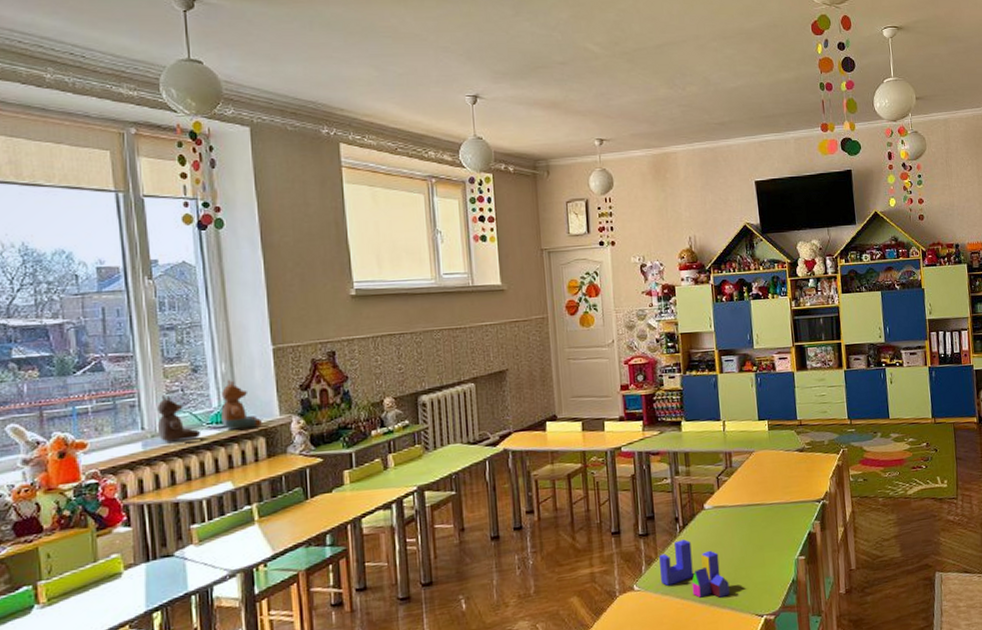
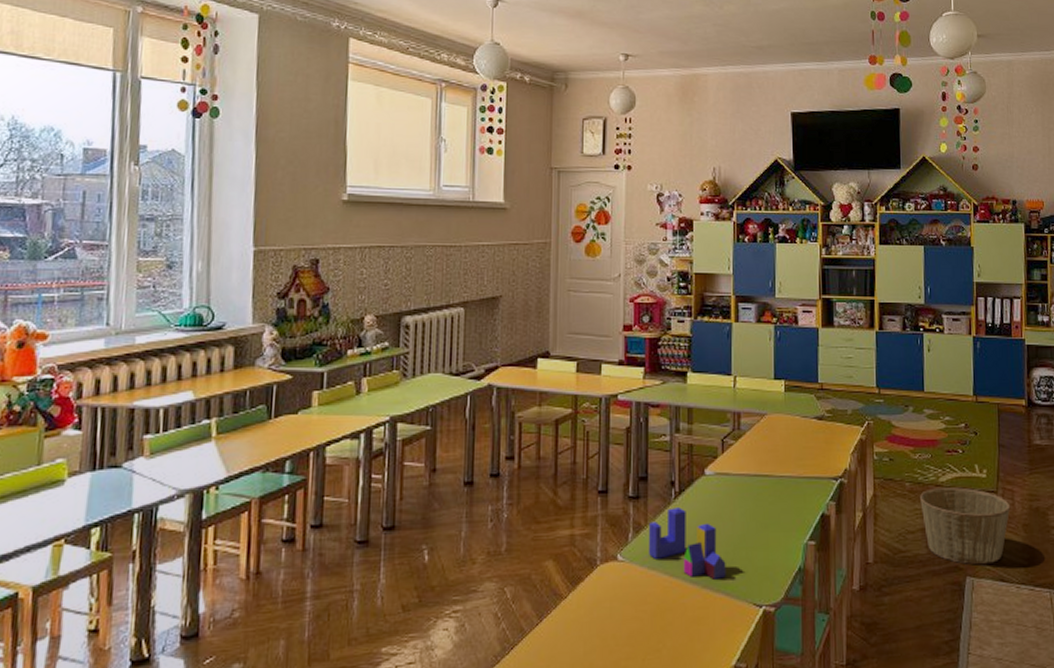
stuffed animal: present [157,394,200,442] -> none [123,290,167,342]
stuffed toy: present [221,380,262,430] -> none [190,280,233,335]
basket: none [892,497,969,562] -> present [920,487,1011,565]

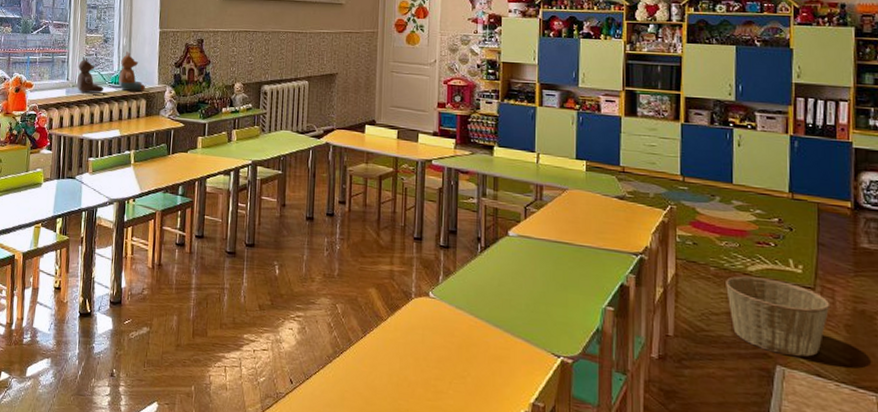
stuffed animal: none [123,290,167,342] -> present [77,56,103,93]
stuffed toy: none [190,280,233,335] -> present [118,52,145,92]
toy blocks: present [649,507,726,580] -> none [457,260,526,327]

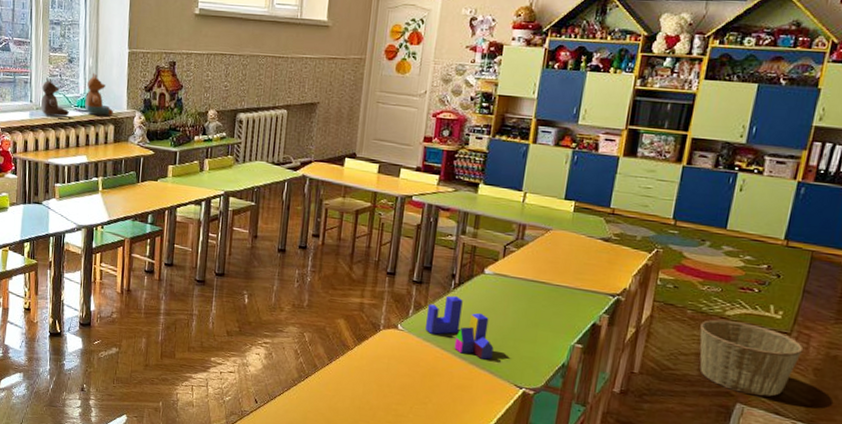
toy blocks: none [457,260,526,327] -> present [425,295,494,360]

